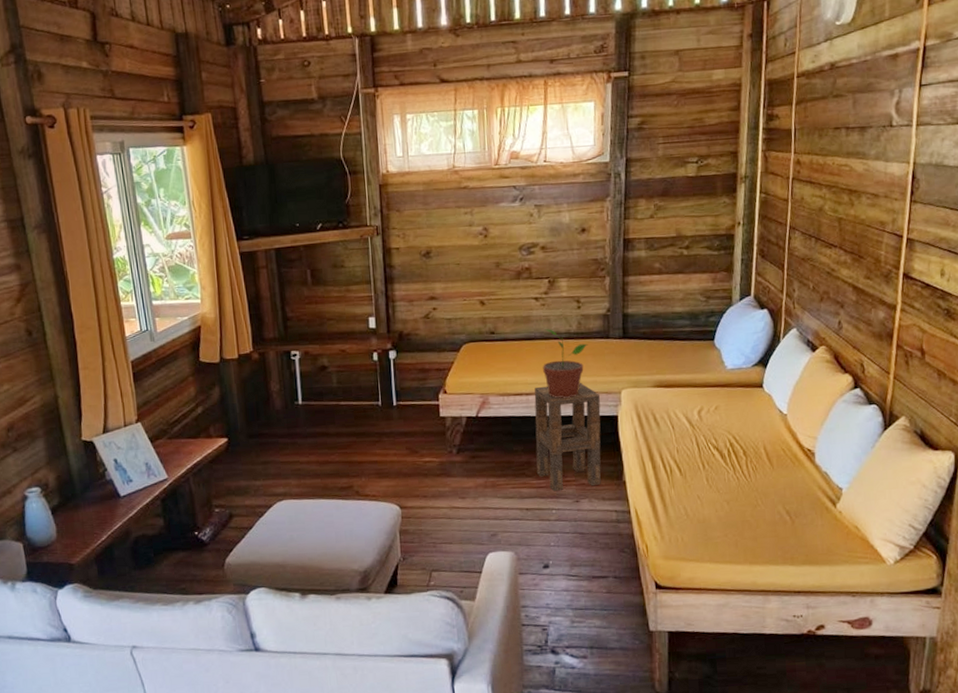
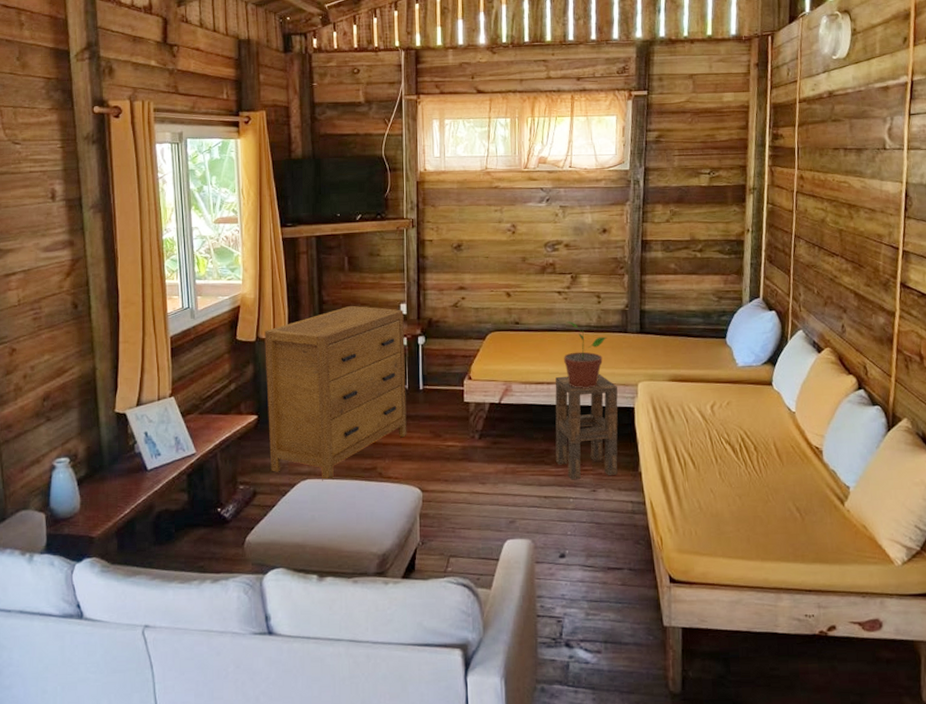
dresser: none [228,321,383,502] -> present [264,305,407,481]

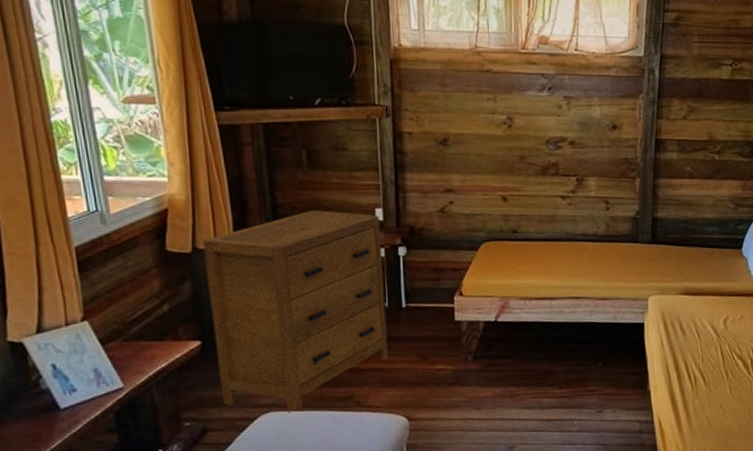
side table: present [555,373,618,480] -> none [558,287,627,402]
potted plant: present [564,321,607,388] -> none [568,230,616,304]

